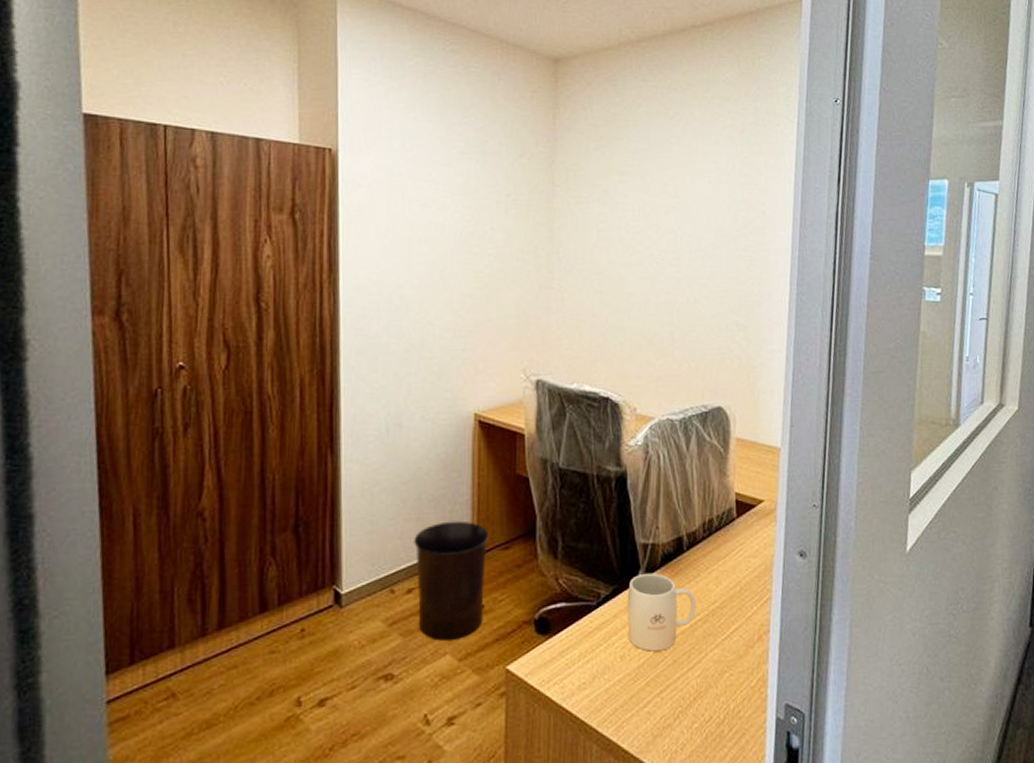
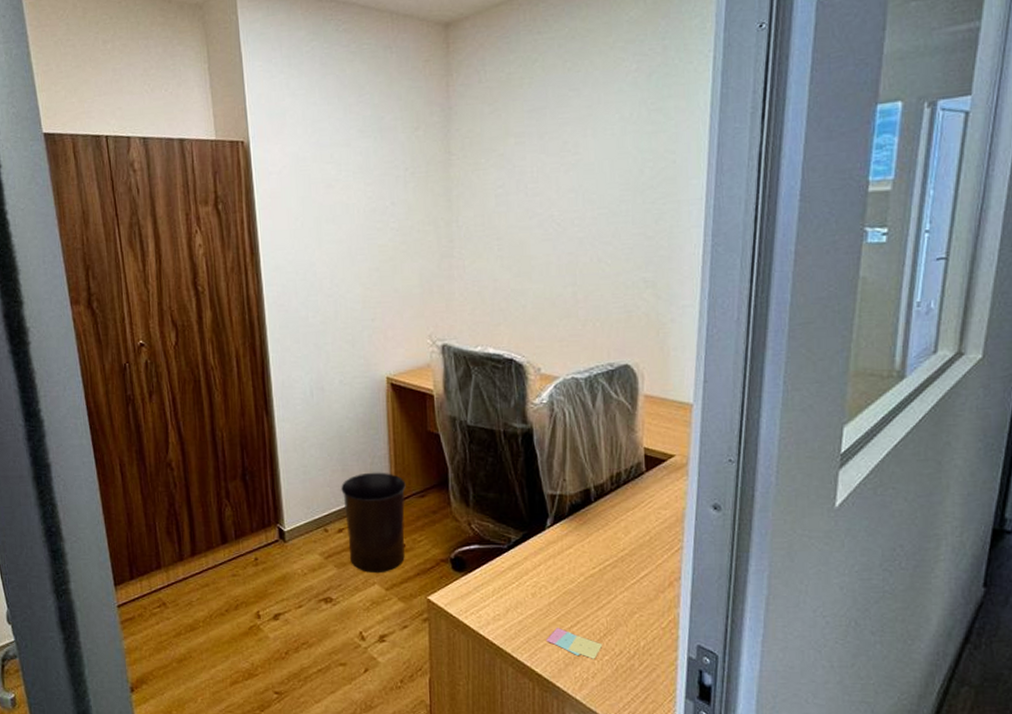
mug: present [627,573,696,652] -> none [536,521,605,591]
sticky notes: none [633,694,693,728] -> present [545,628,603,659]

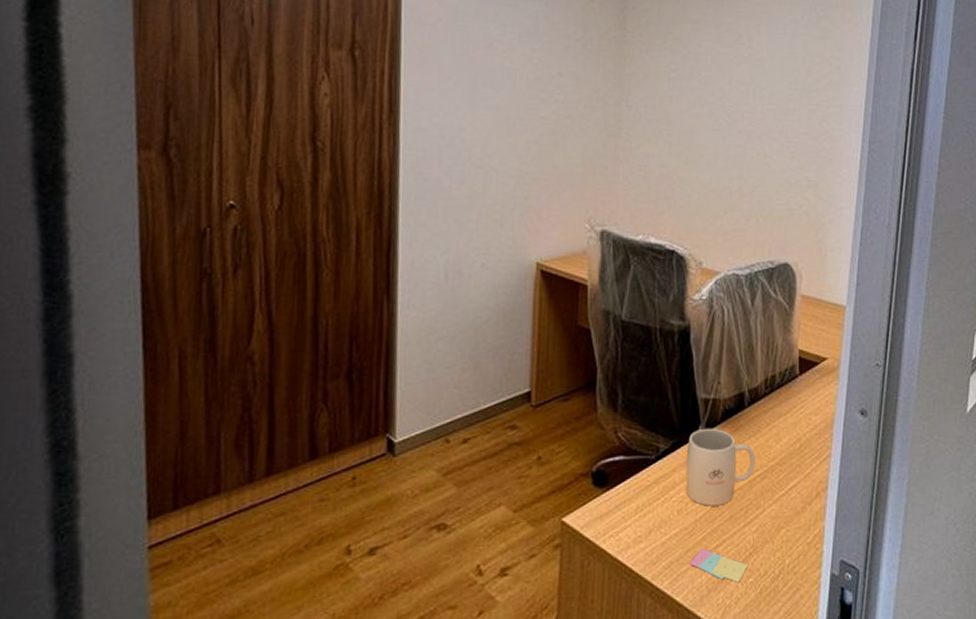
waste bin: present [341,472,406,572] -> none [471,371,548,491]
mug: none [536,521,605,591] -> present [685,428,755,506]

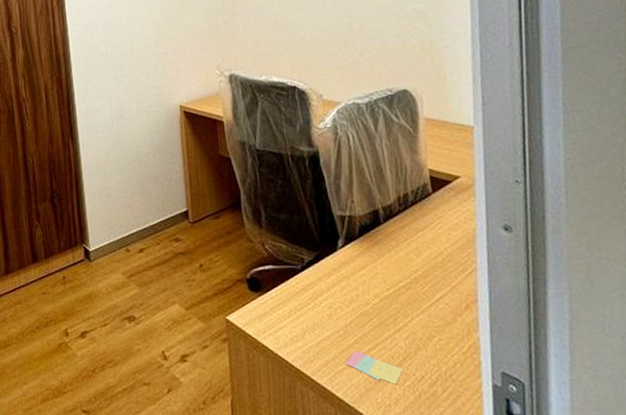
mug: present [685,428,755,506] -> none [329,242,398,313]

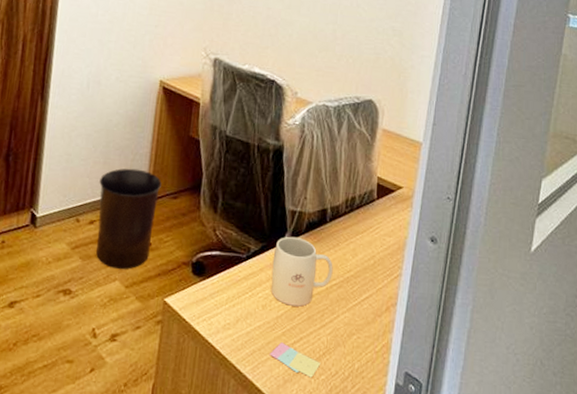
waste bin: none [141,194,203,292] -> present [96,168,162,269]
mug: none [329,242,398,313] -> present [271,236,333,307]

